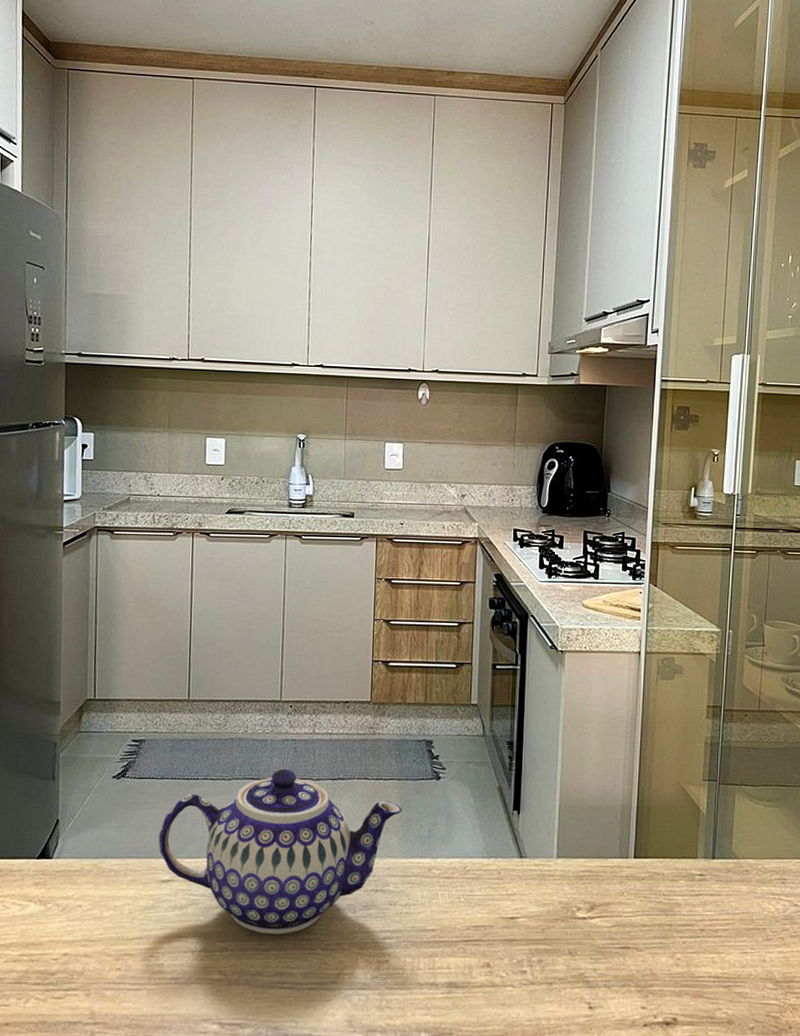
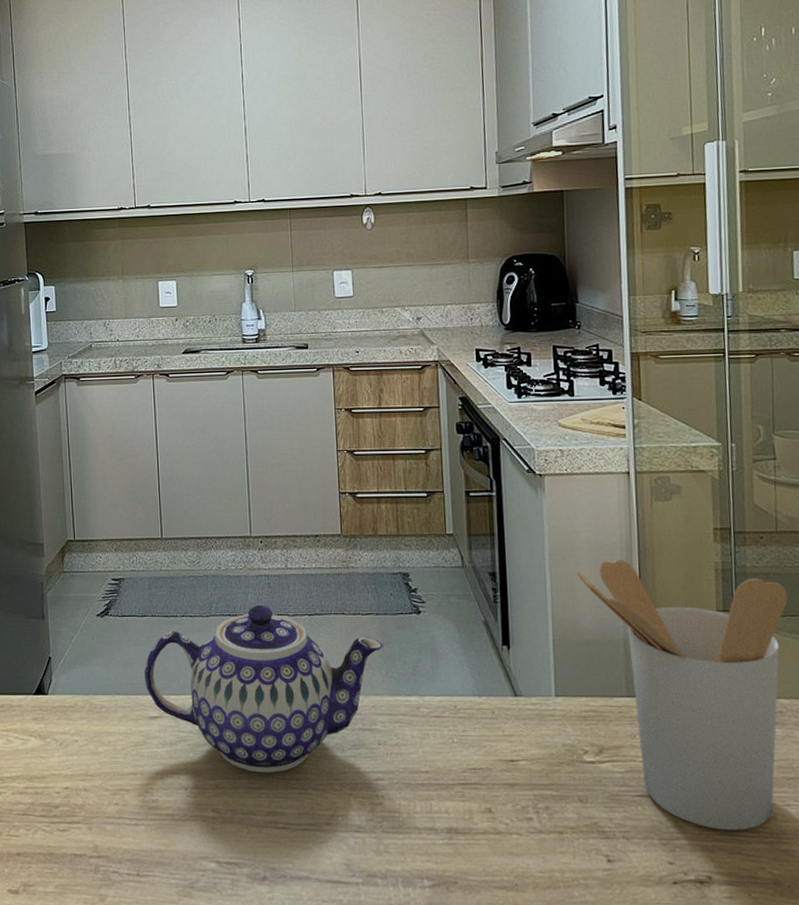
utensil holder: none [584,732,763,976] -> present [575,560,788,831]

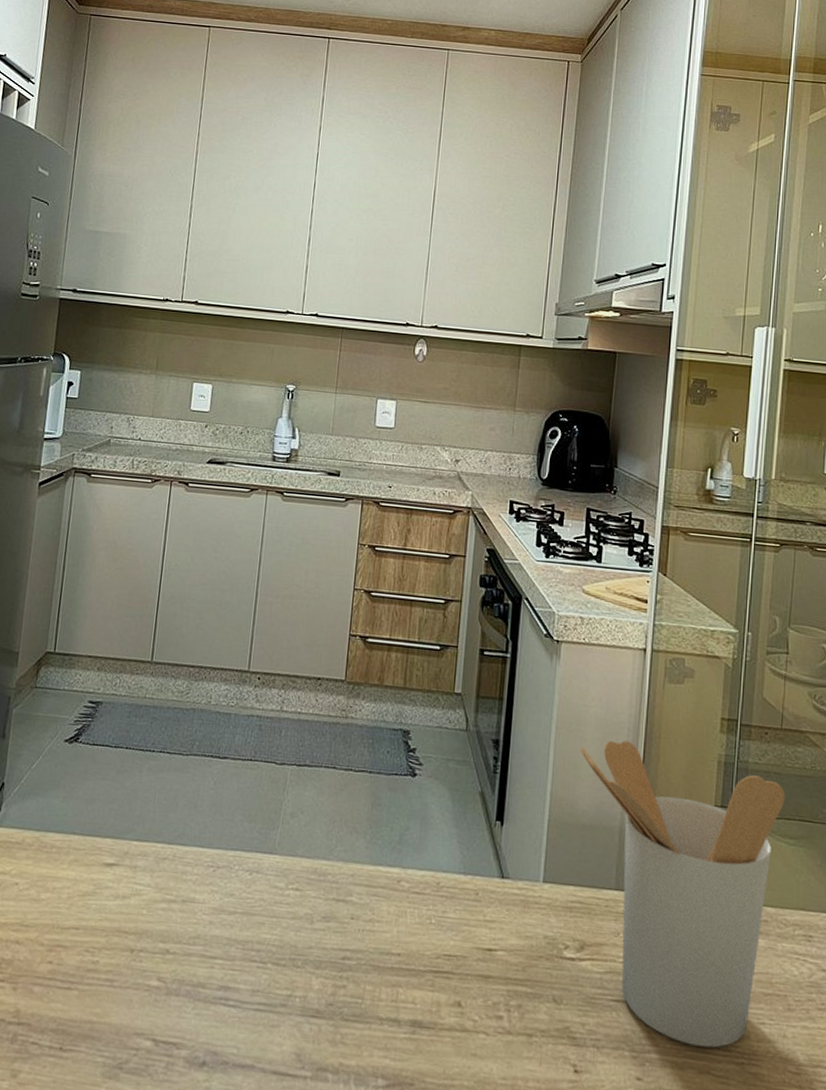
teapot: present [144,604,383,773] -> none [105,747,372,941]

